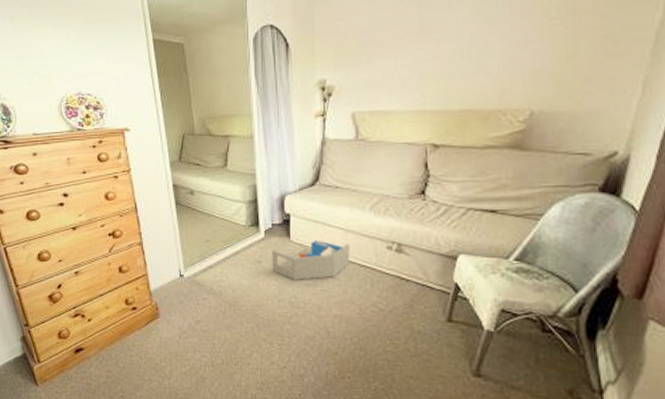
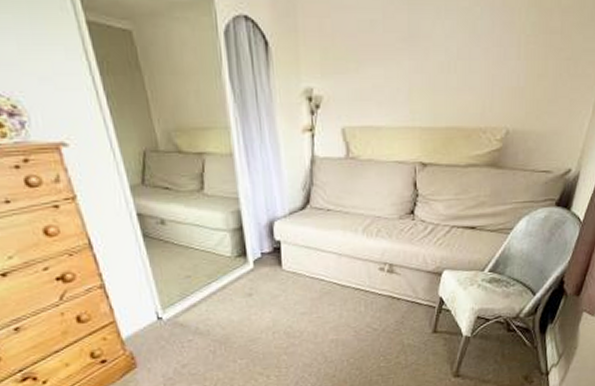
storage bin: present [272,240,350,280] -> none [263,266,344,310]

